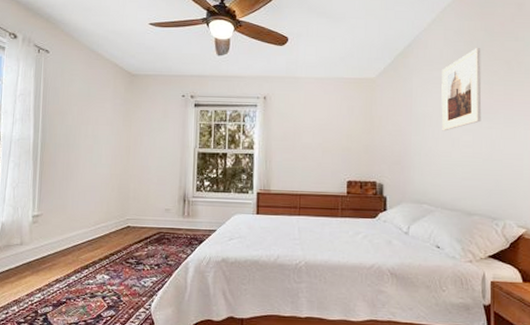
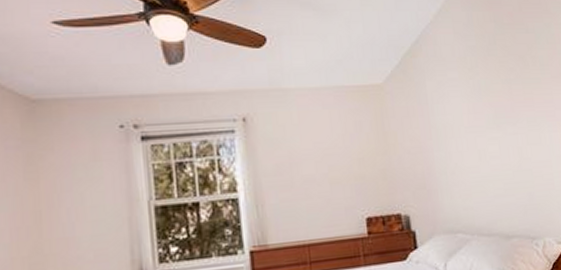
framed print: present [441,48,482,131] -> none [456,42,505,143]

